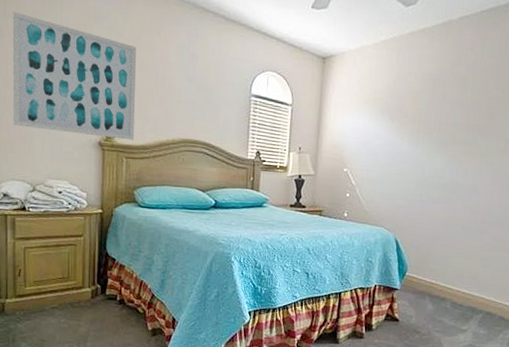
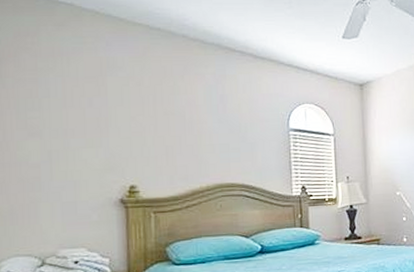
wall art: present [12,11,136,140] -> none [10,70,163,194]

